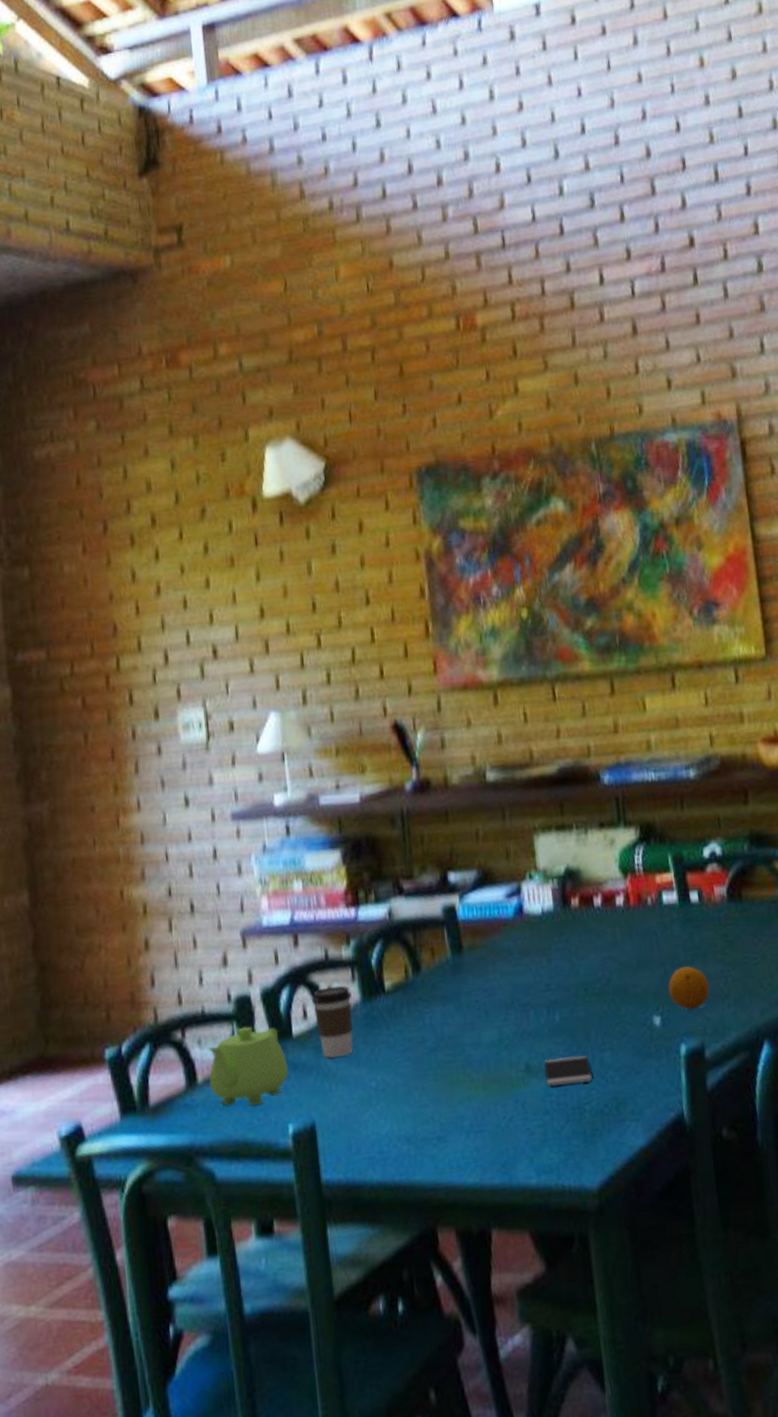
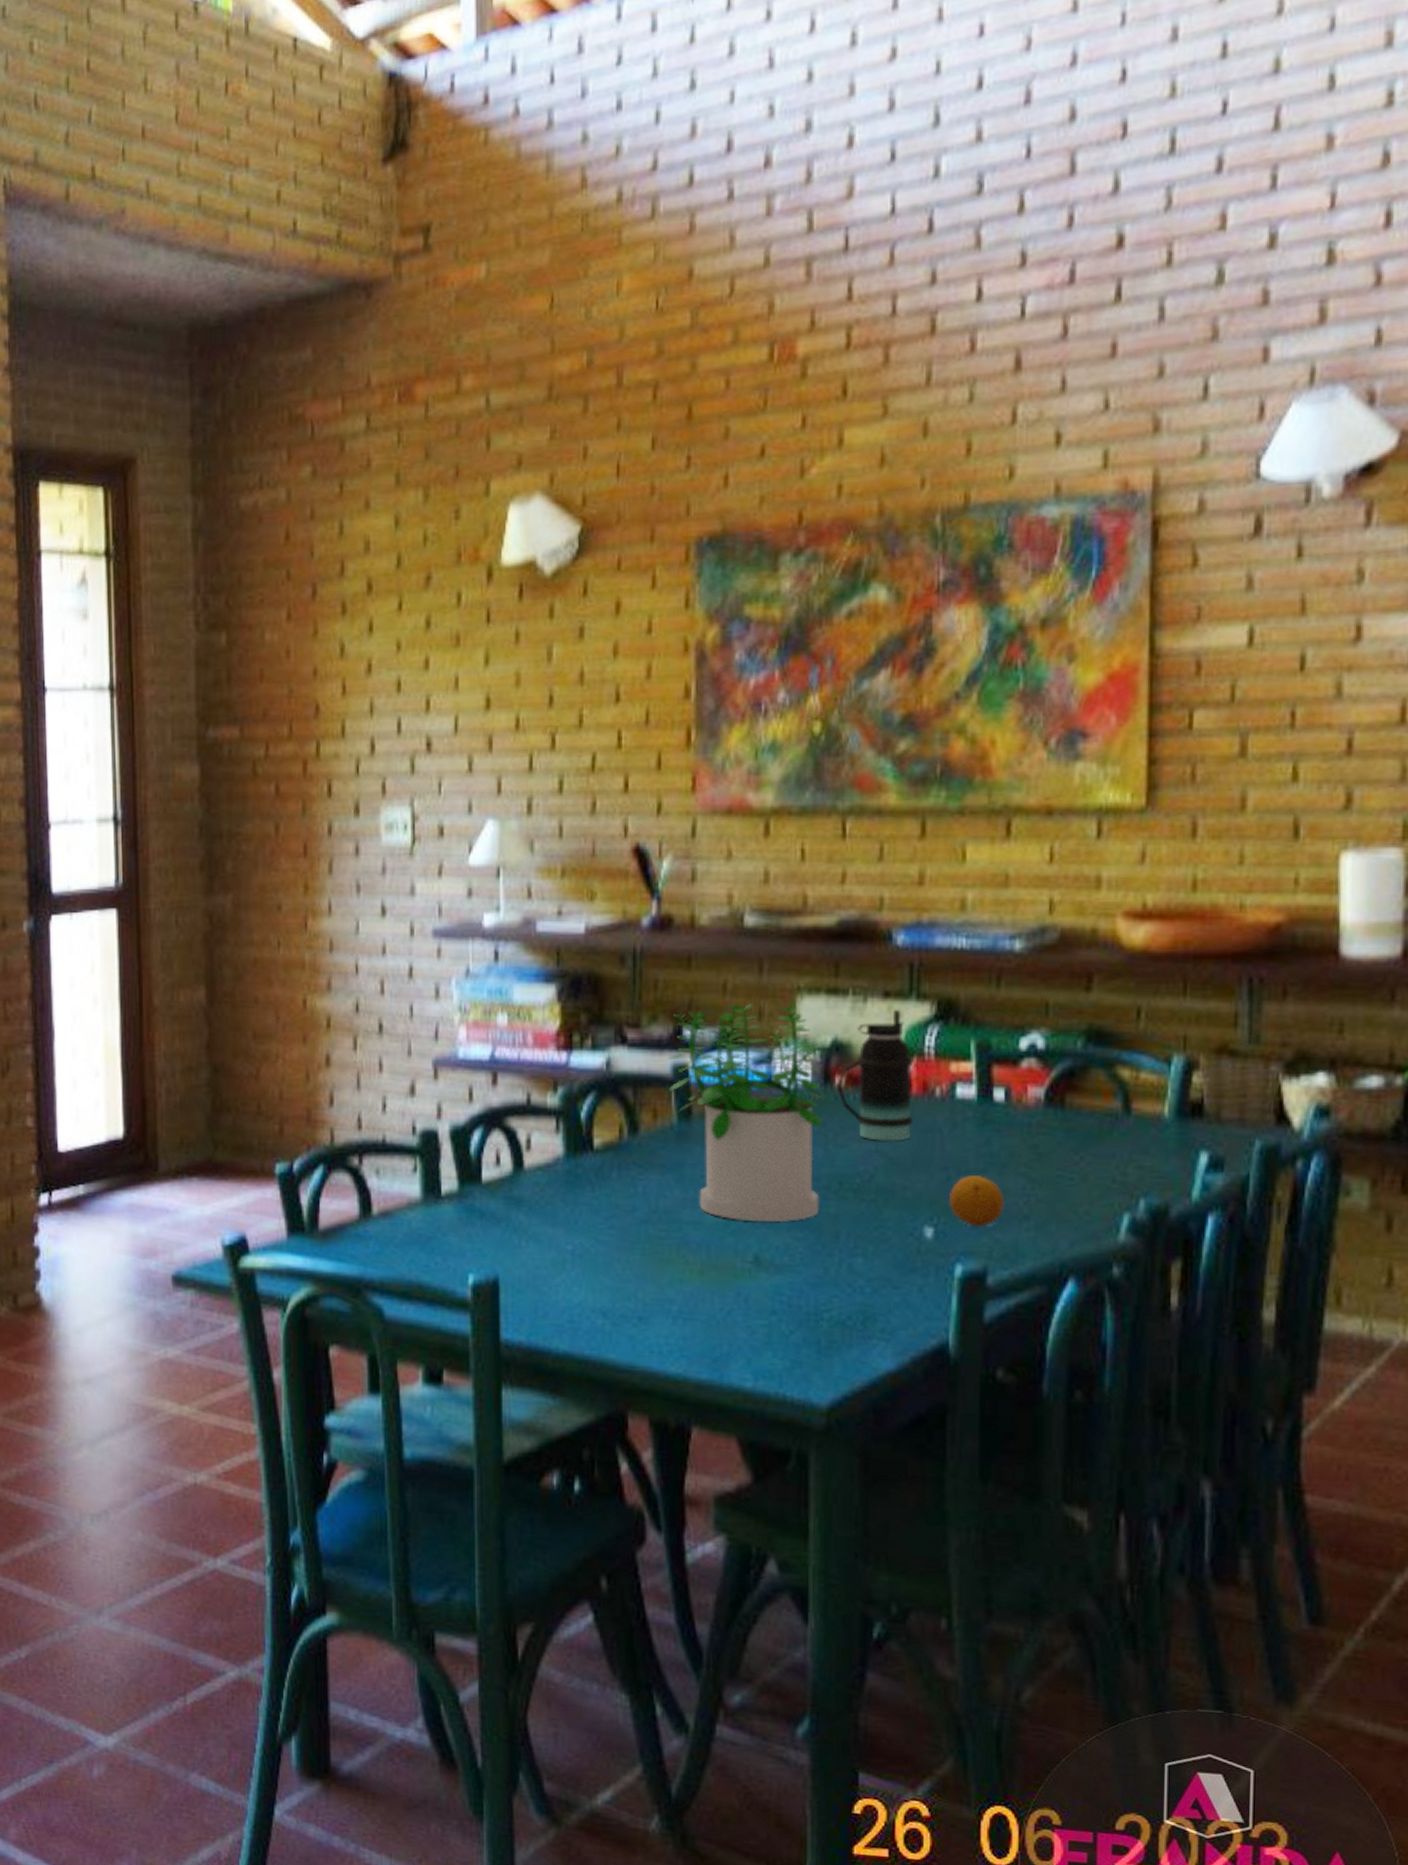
teapot: present [208,1026,289,1107] -> none [384,1163,474,1249]
coffee cup: present [312,985,353,1058] -> none [508,1134,554,1212]
potted plant: none [438,842,572,1037] -> present [668,1003,823,1223]
smartphone: present [544,1056,592,1087] -> none [778,1254,836,1289]
bottle: none [572,837,634,949] -> present [836,1010,913,1141]

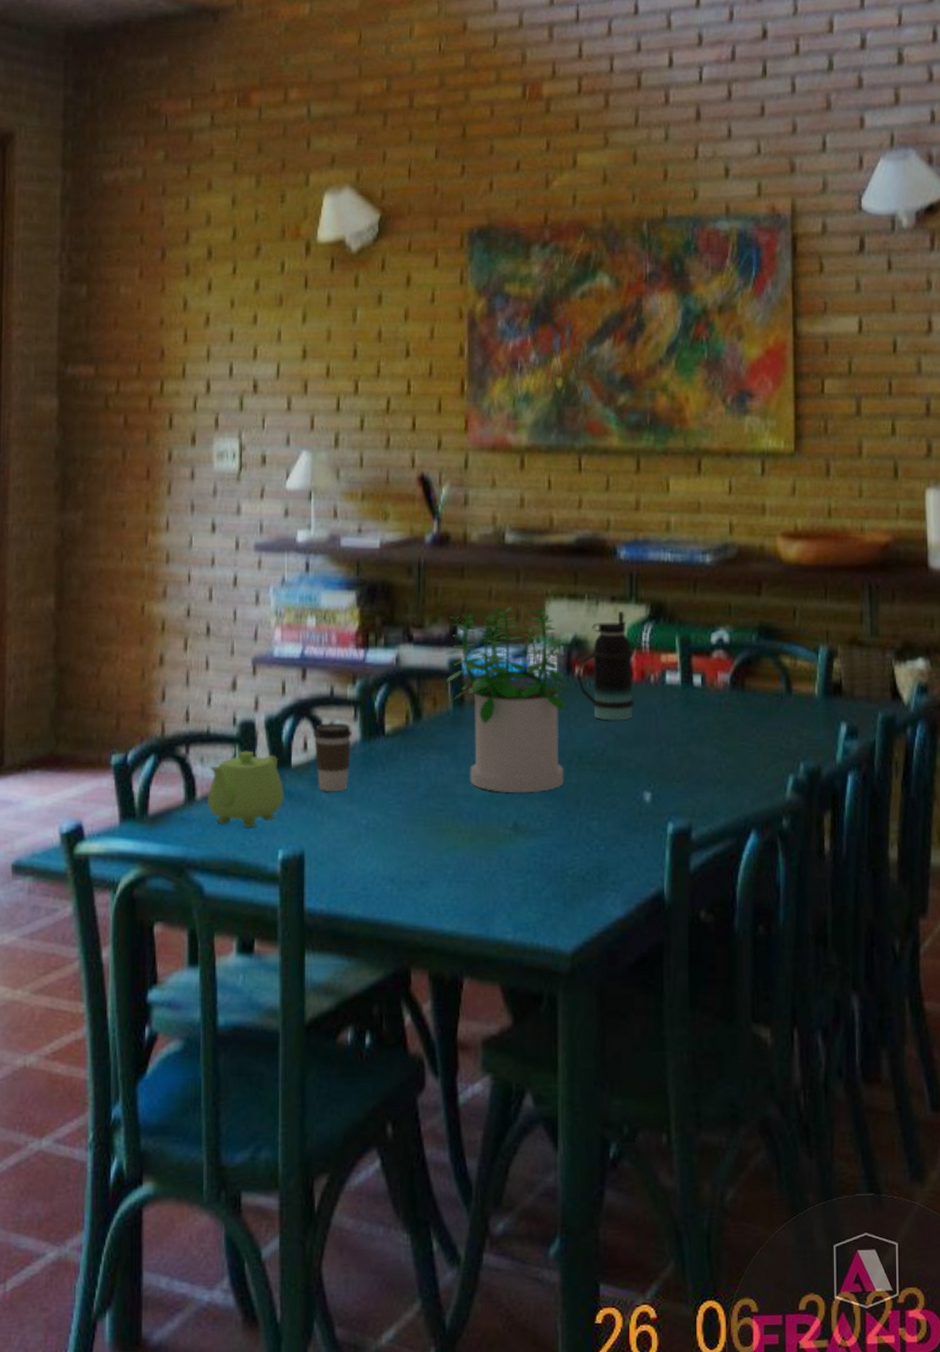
teapot: none [384,1163,474,1249] -> present [207,750,284,828]
coffee cup: none [508,1134,554,1212] -> present [314,723,352,791]
fruit: present [948,1175,1005,1228] -> none [661,748,703,791]

